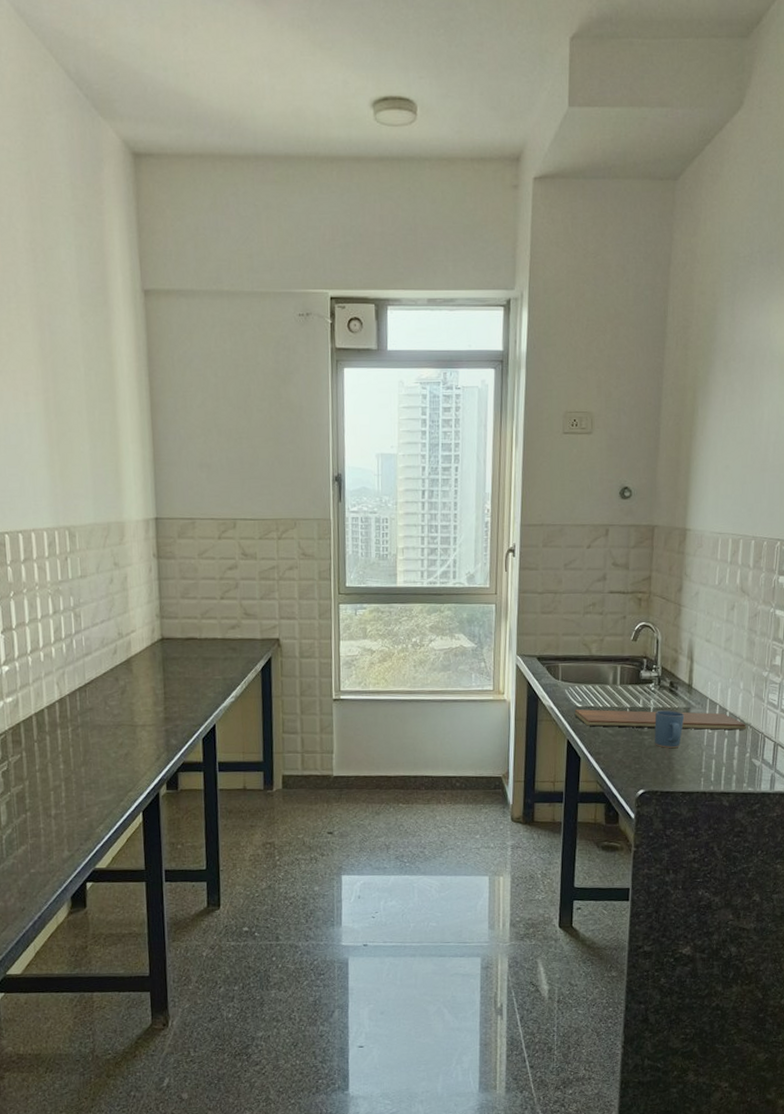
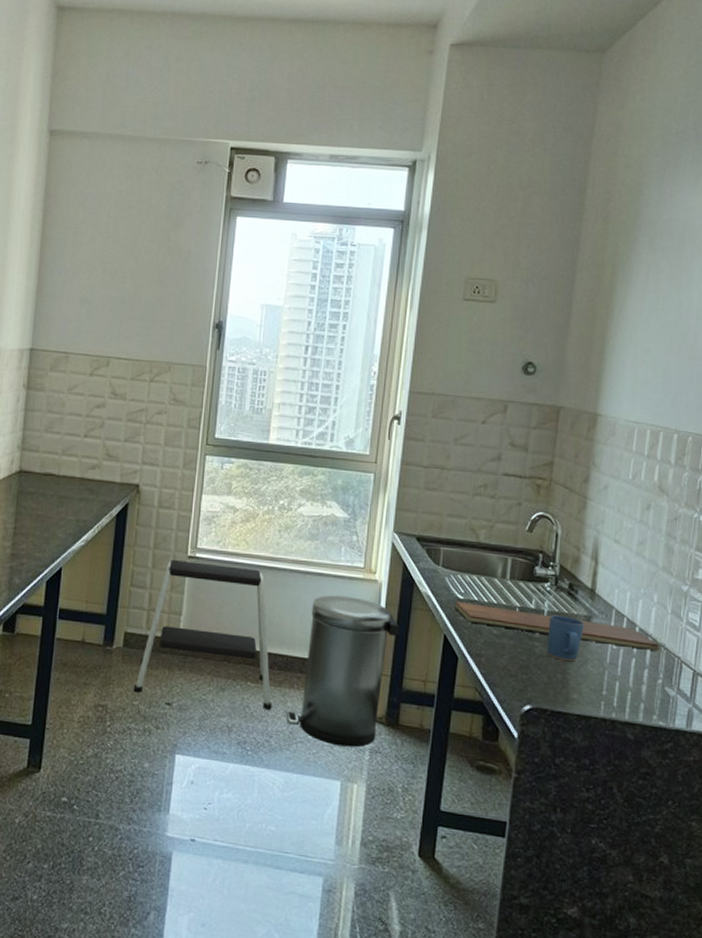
step stool: none [296,703,423,828] -> present [133,559,272,711]
pedal bin: none [435,717,527,847] -> present [285,595,398,747]

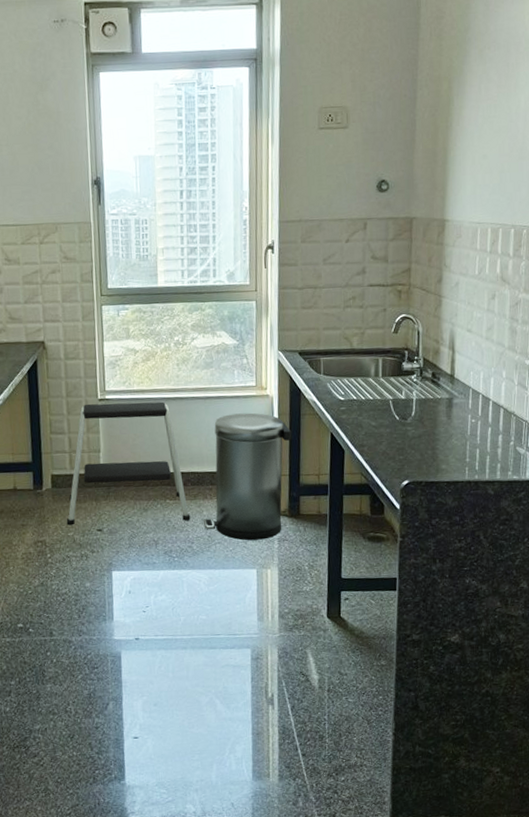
chopping board: present [454,601,660,651] -> none [337,402,511,420]
mug: present [547,615,585,662] -> none [417,400,448,439]

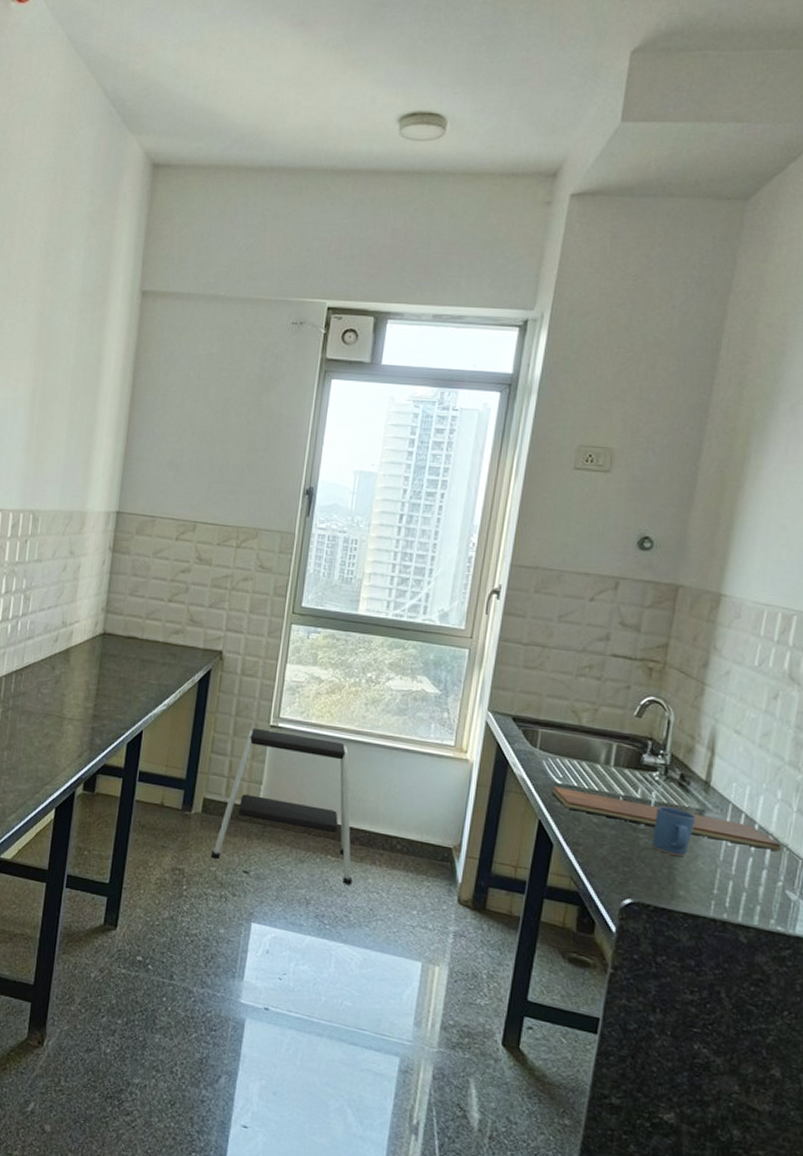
pedal bin: present [203,412,291,541] -> none [366,772,489,929]
chopping board: none [337,402,511,420] -> present [551,785,782,851]
mug: none [417,400,448,439] -> present [652,806,697,857]

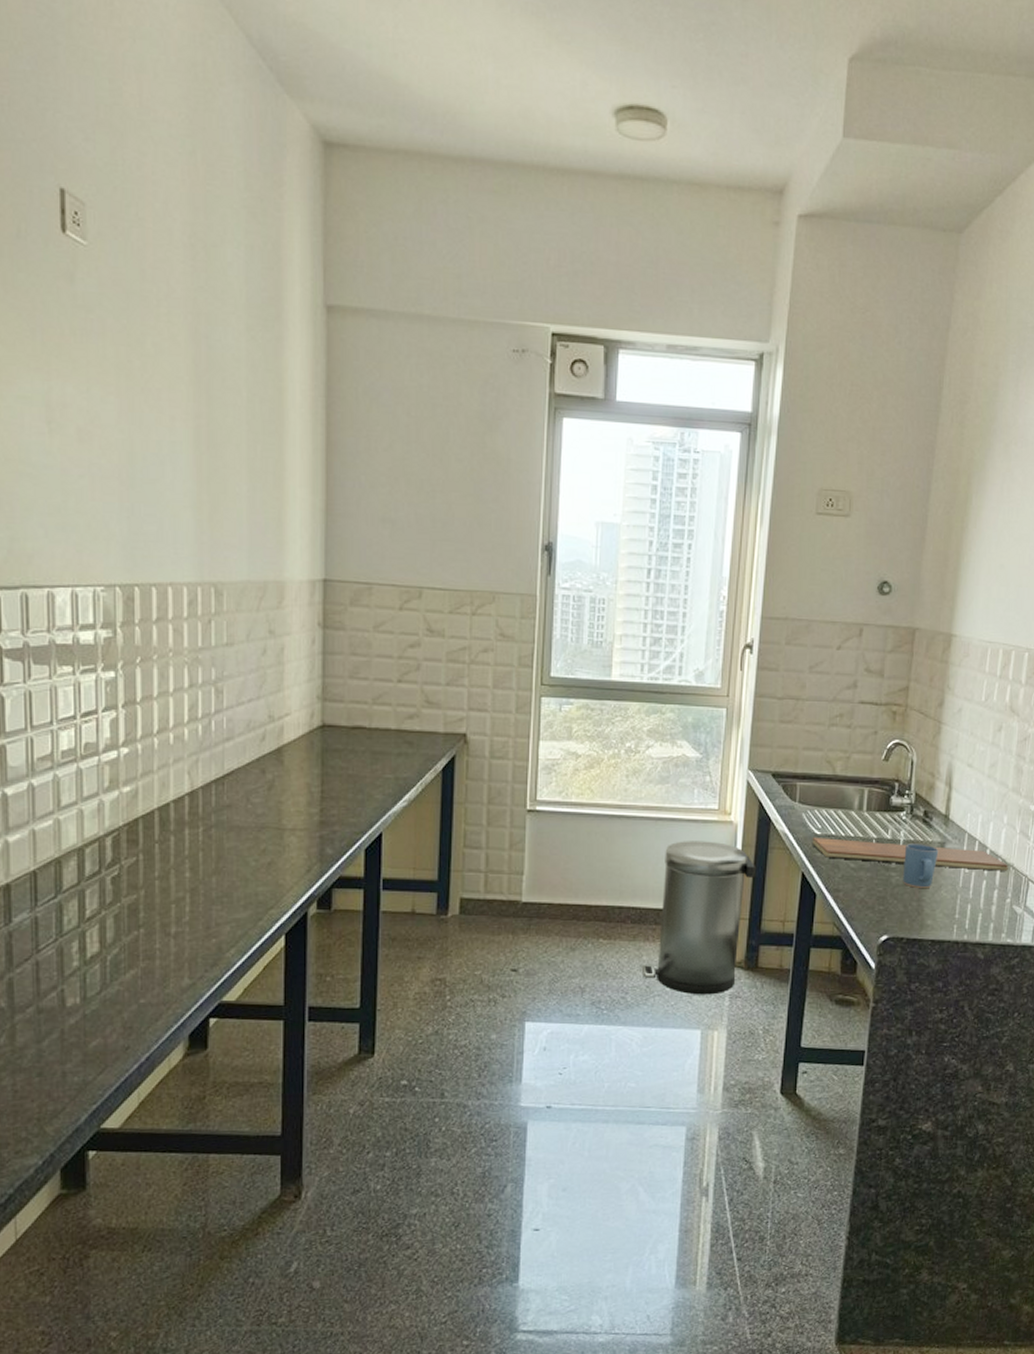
step stool: present [210,728,353,886] -> none [474,814,627,967]
pedal bin: none [366,772,489,929] -> present [641,841,755,995]

